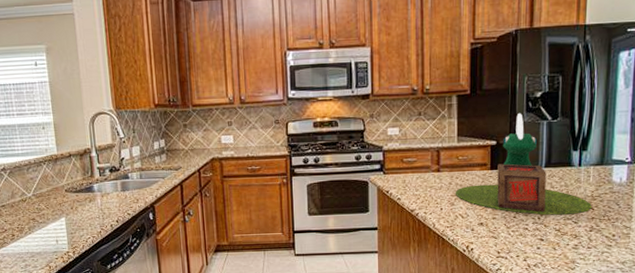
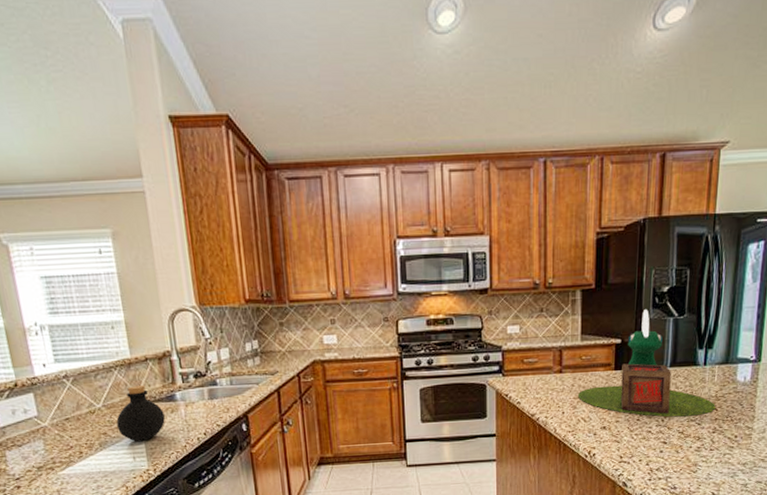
bottle: none [43,178,84,227] -> present [116,385,165,441]

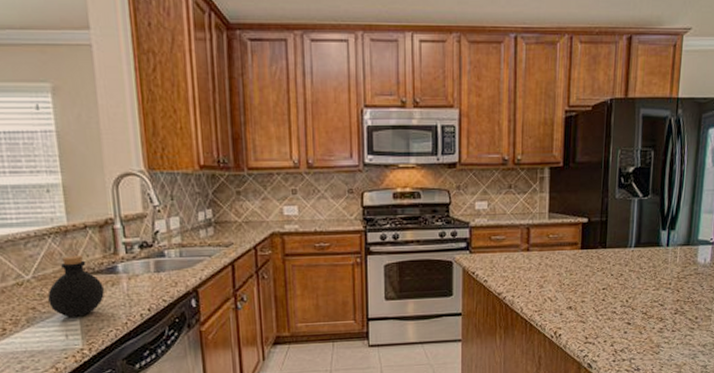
plant pot: present [577,308,716,417] -> none [544,188,678,298]

